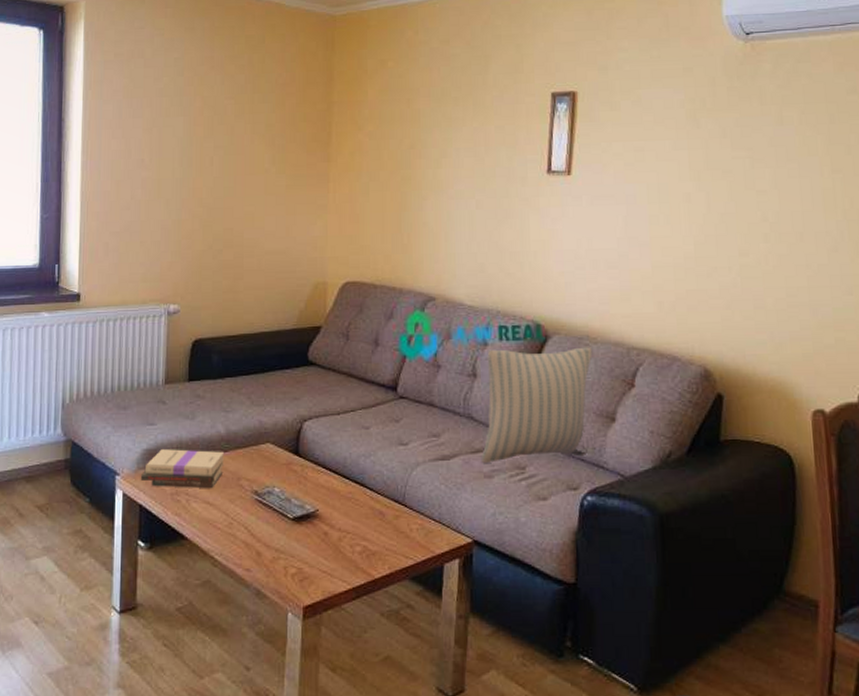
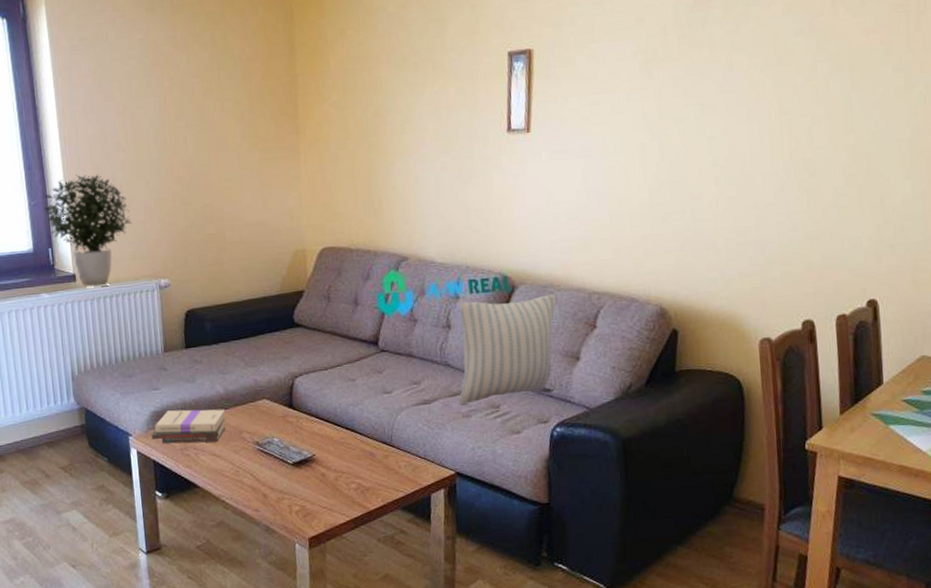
potted plant: none [57,190,146,308] -> present [45,174,132,287]

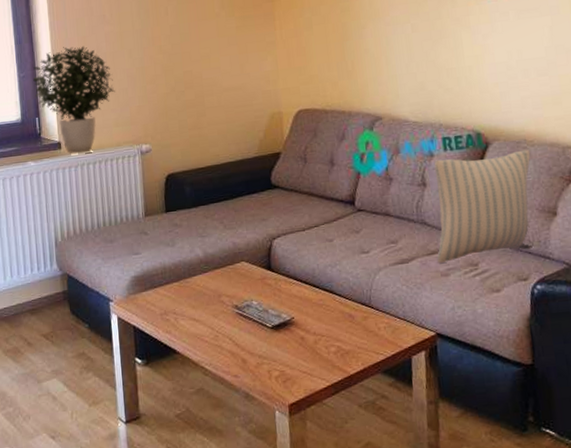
books: present [151,409,226,444] -> none [131,272,205,309]

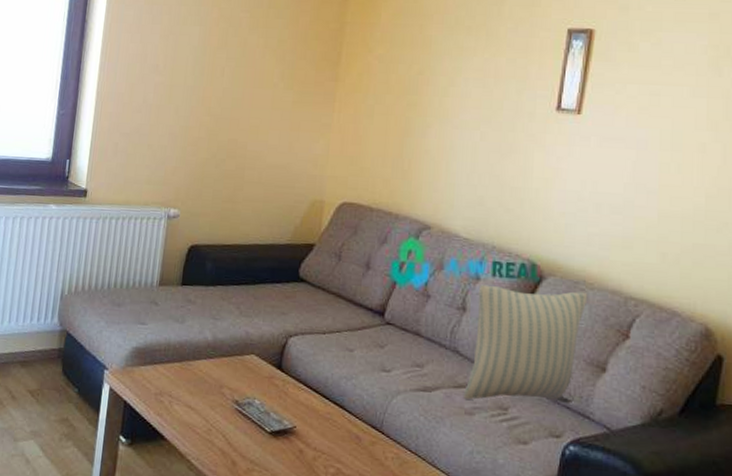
potted plant: present [33,45,115,154] -> none [71,90,154,206]

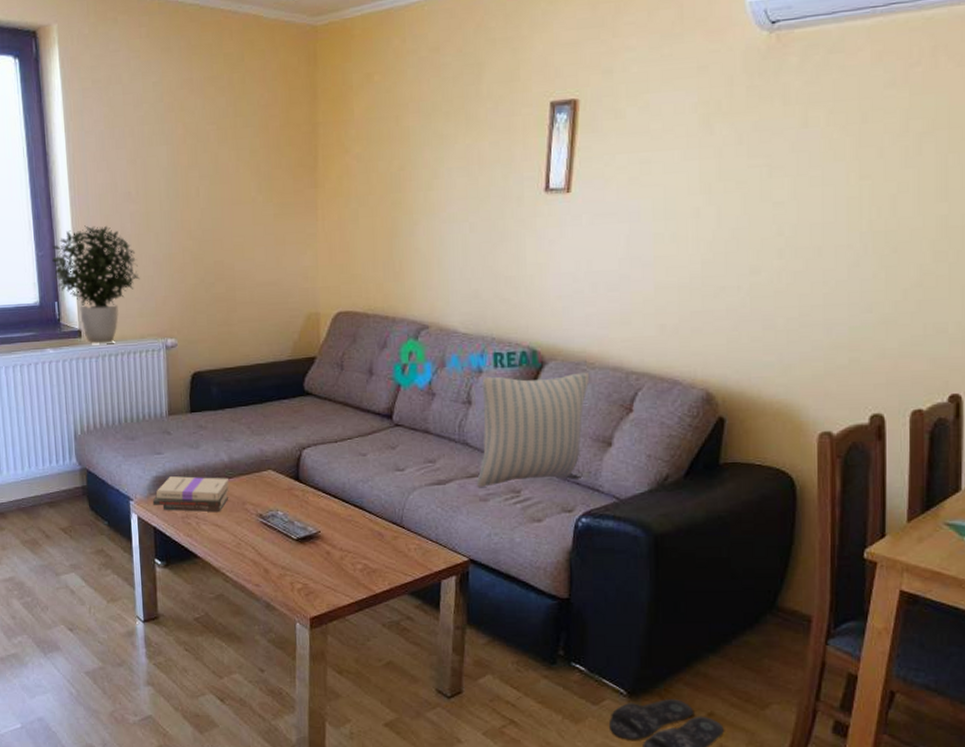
potted plant: none [71,90,154,206] -> present [52,225,140,344]
books: none [127,349,210,392] -> present [152,476,230,512]

